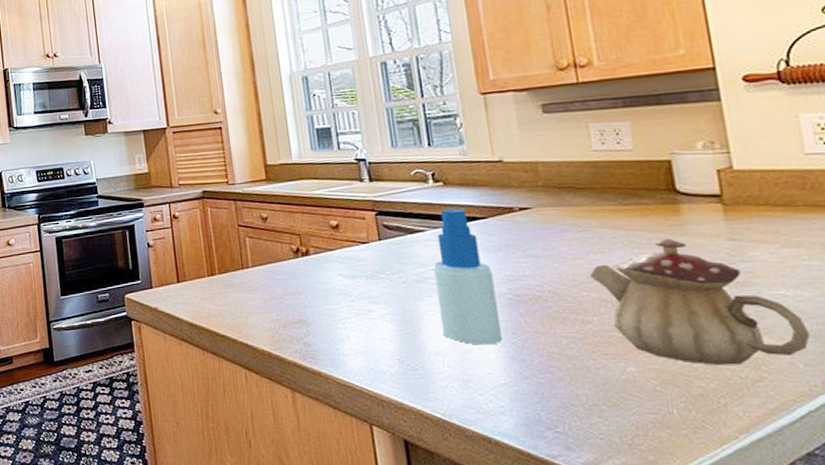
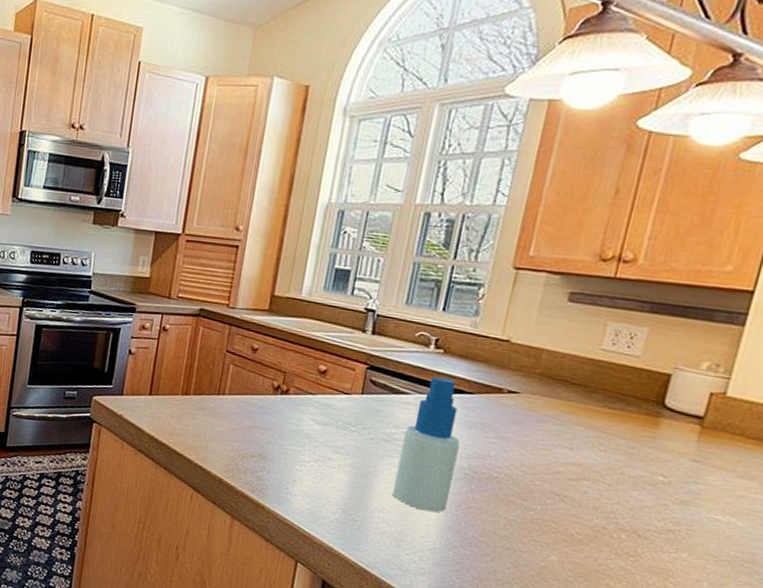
teapot: present [589,238,811,365] -> none [549,447,727,574]

